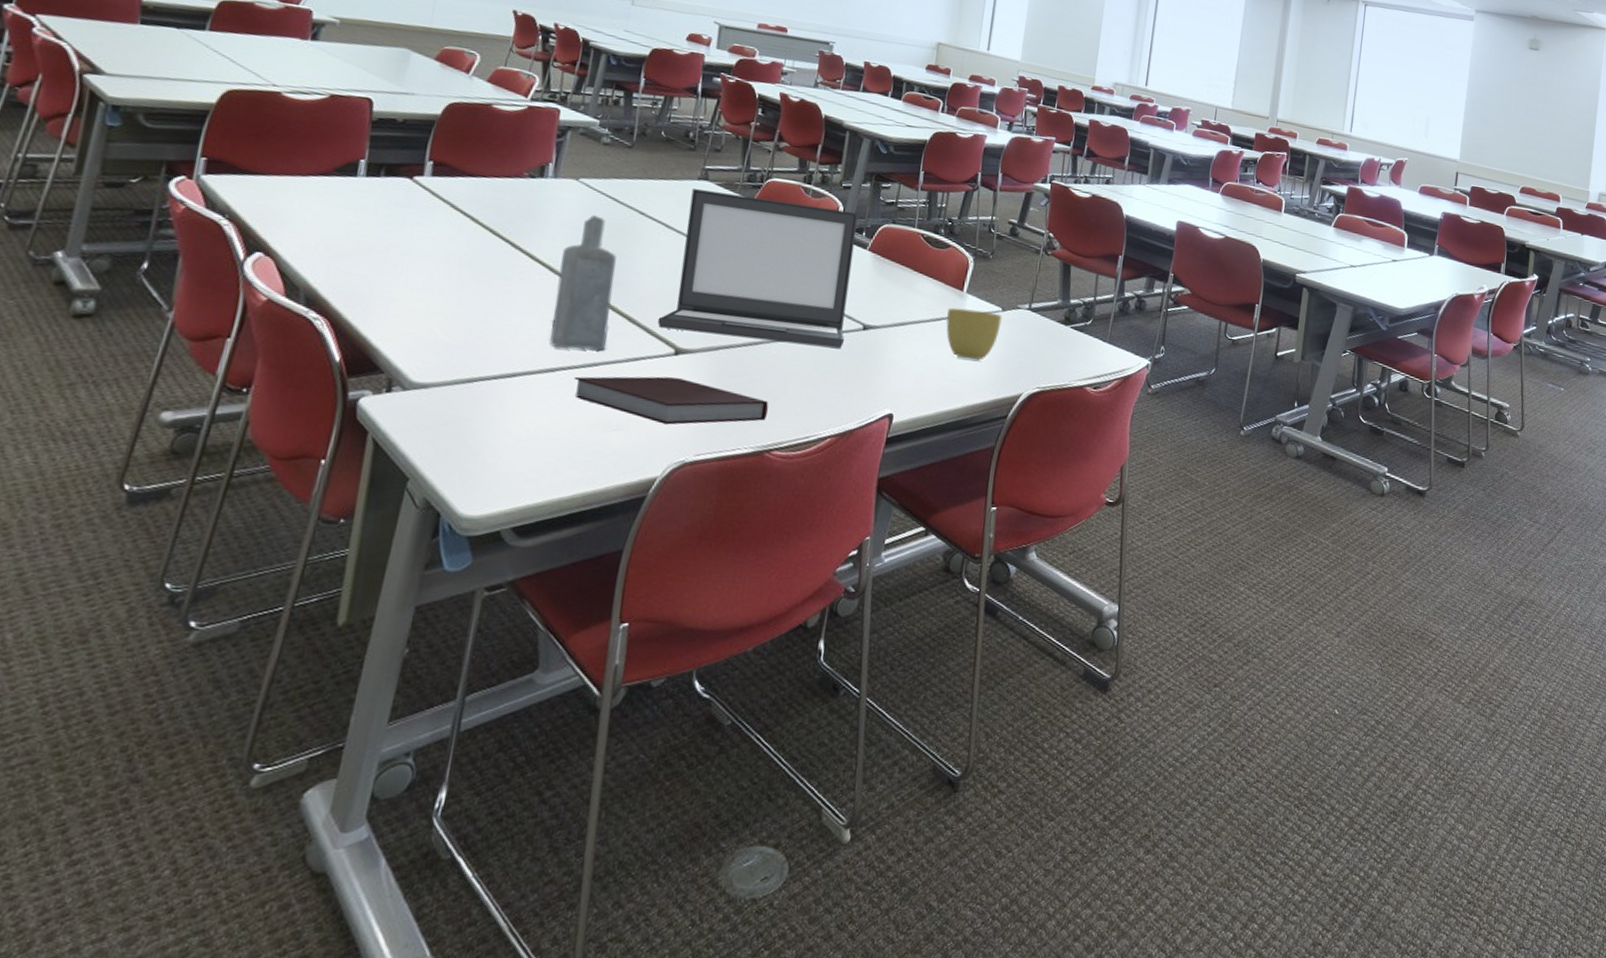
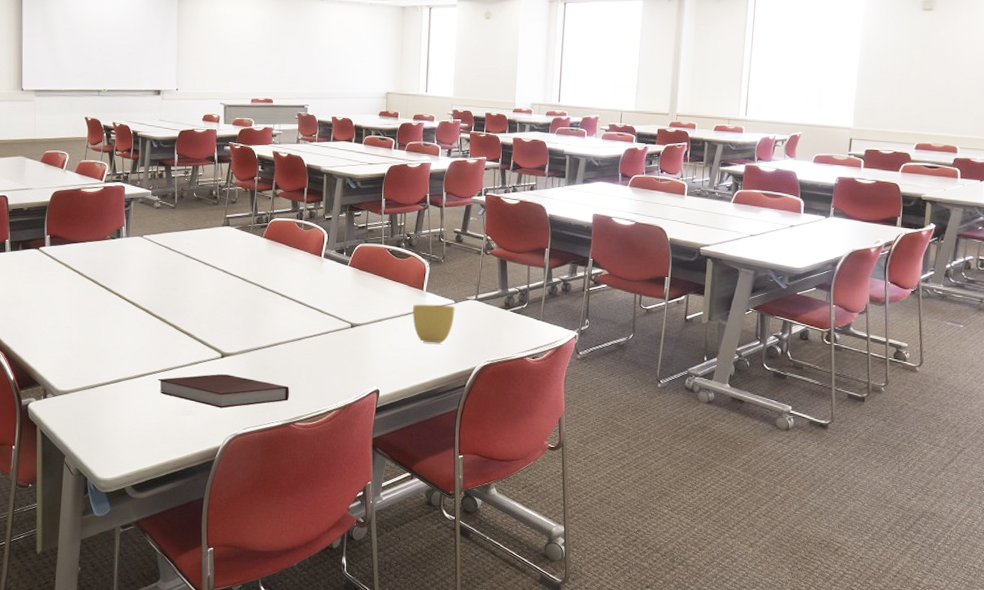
bottle: present [549,215,617,351] -> none [139,261,175,360]
laptop: present [657,189,859,348] -> none [207,234,339,343]

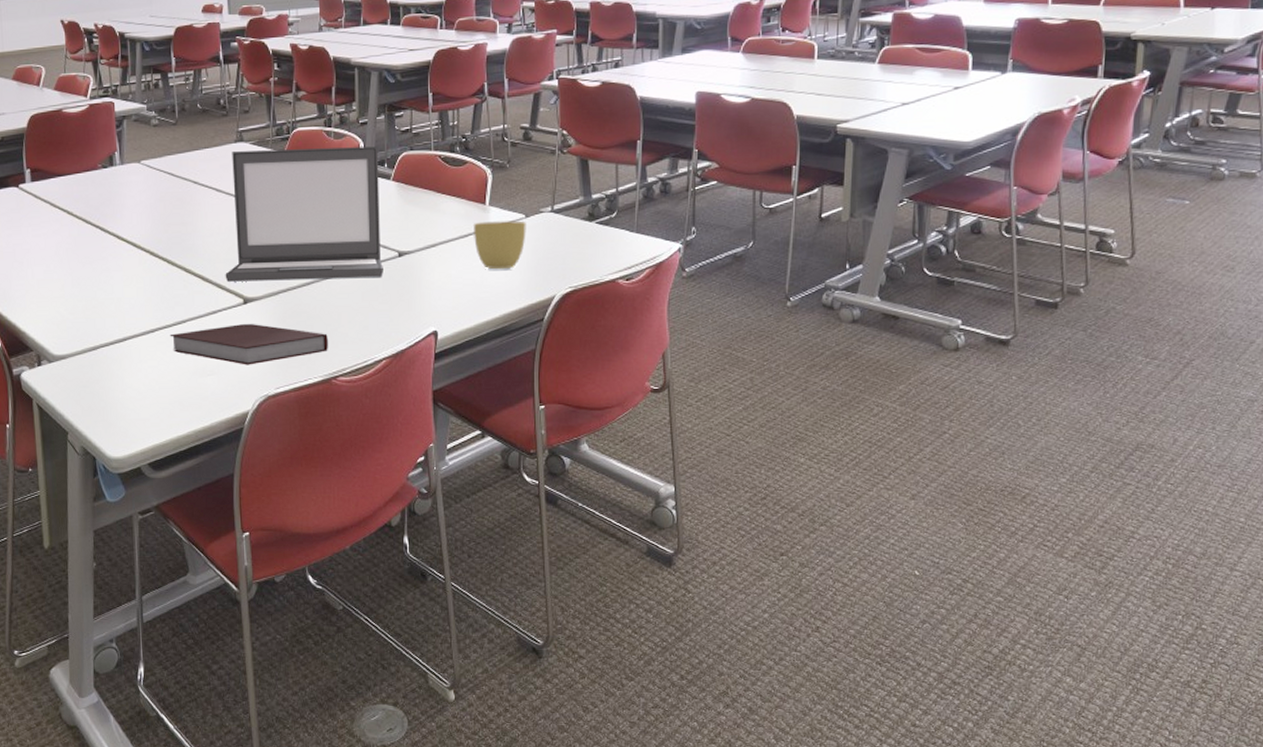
laptop: none [207,234,339,343] -> present [225,146,383,282]

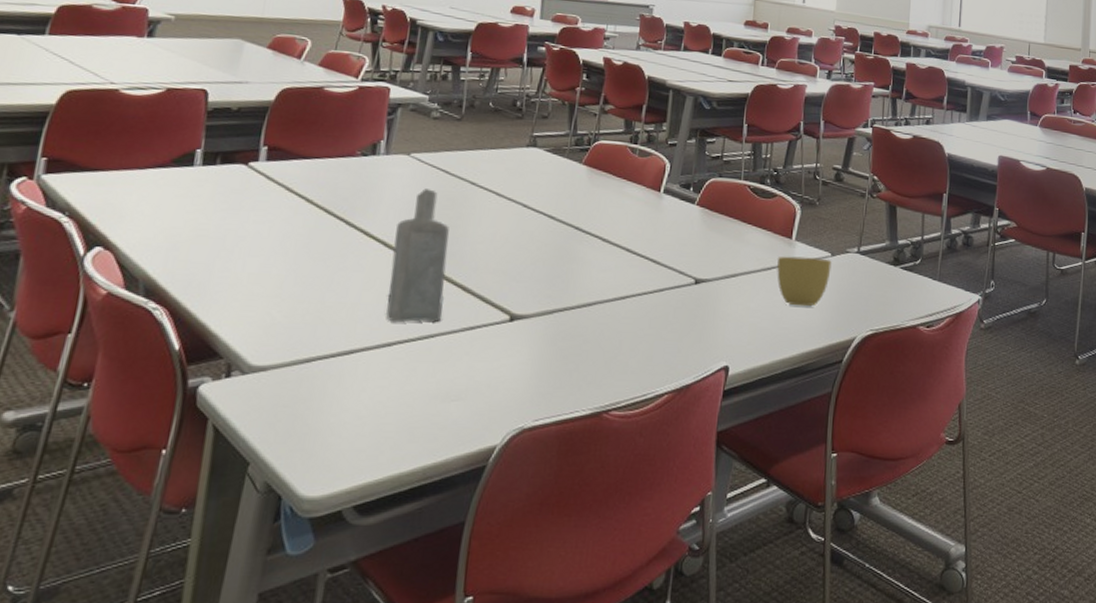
bottle: none [141,192,188,312] -> present [386,189,450,323]
notebook: present [170,324,328,365] -> none [411,344,605,392]
laptop: present [225,146,383,282] -> none [492,156,686,303]

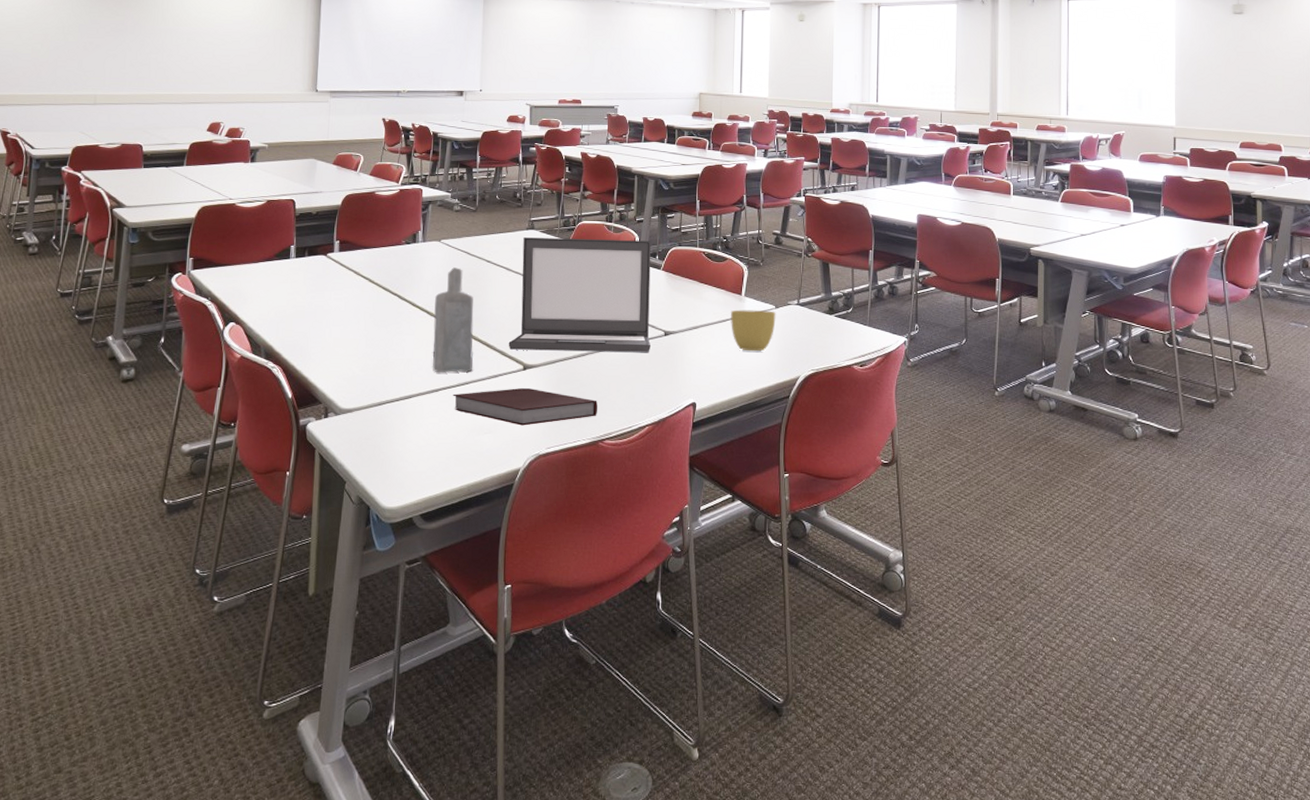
notebook: none [411,344,605,392] -> present [452,388,598,426]
laptop: none [492,156,686,303] -> present [508,237,652,352]

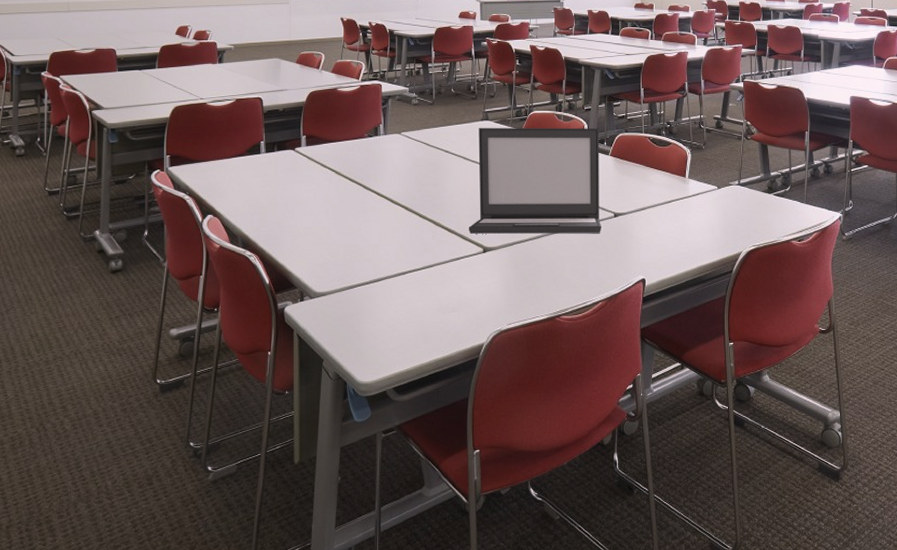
bottle: present [433,267,474,373] -> none [398,158,436,257]
notebook: present [452,388,598,426] -> none [418,270,553,304]
cup: present [731,309,776,352] -> none [676,191,718,230]

